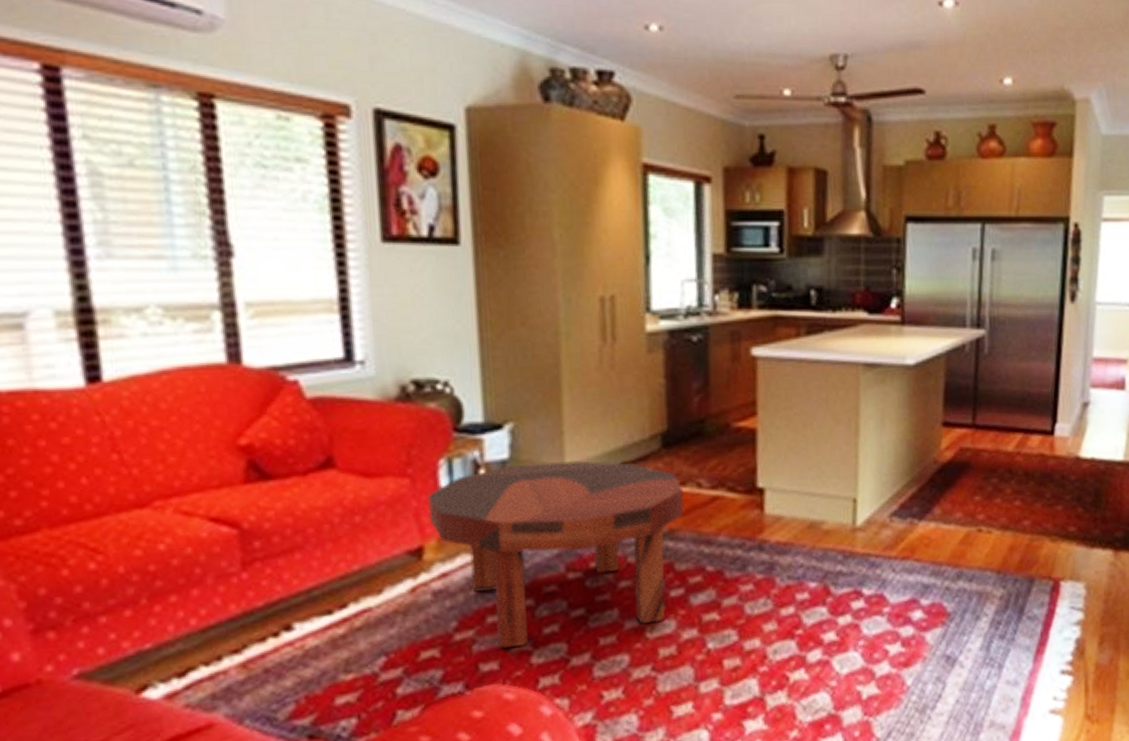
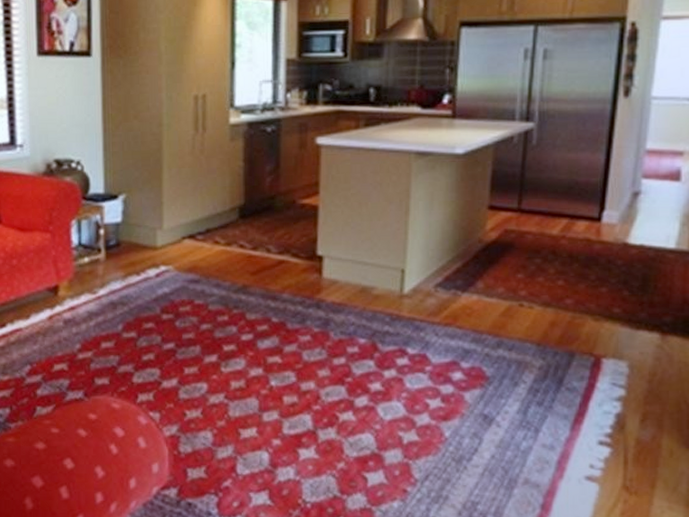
coffee table: present [427,460,685,649] -> none [63,226,256,369]

